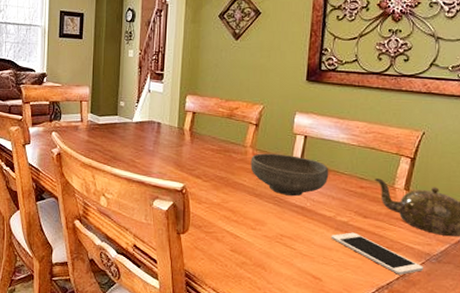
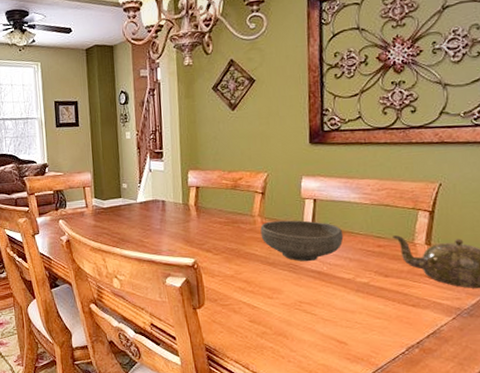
cell phone: present [331,232,424,275] -> none [352,292,456,332]

